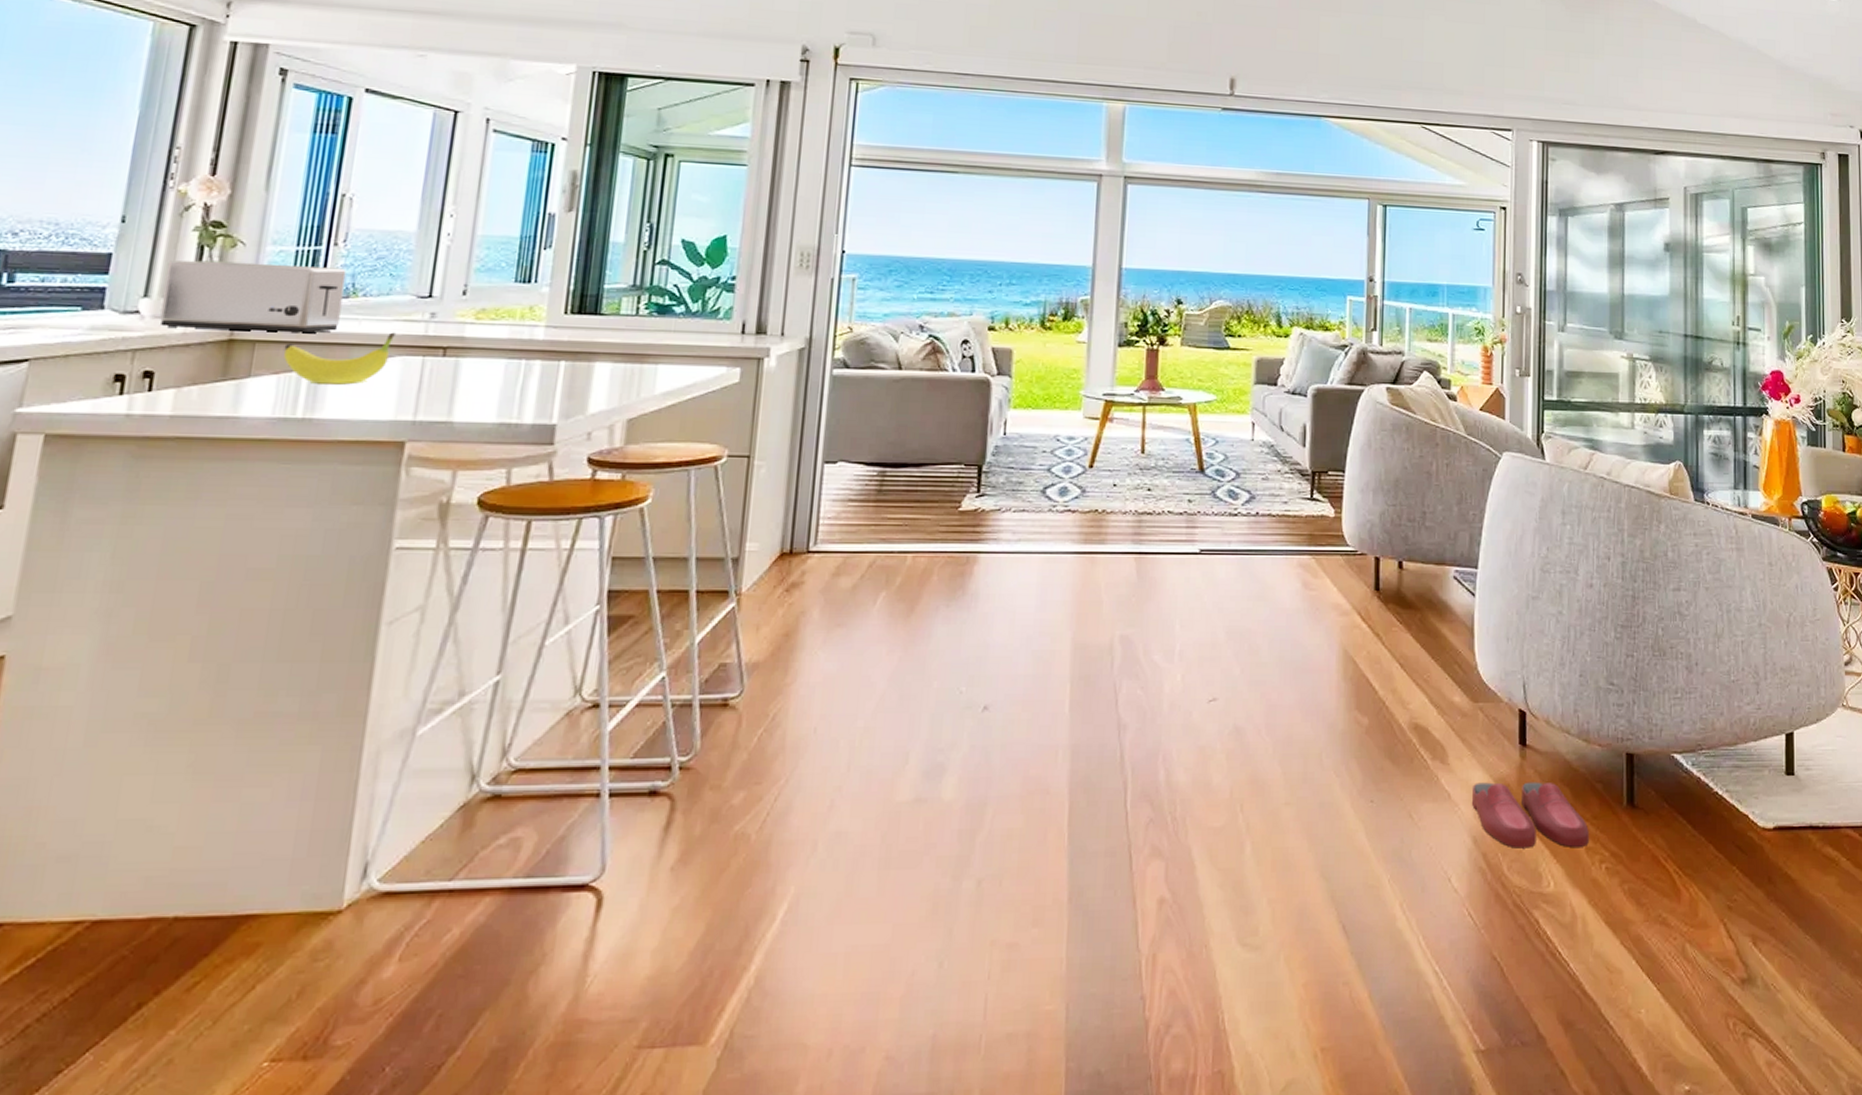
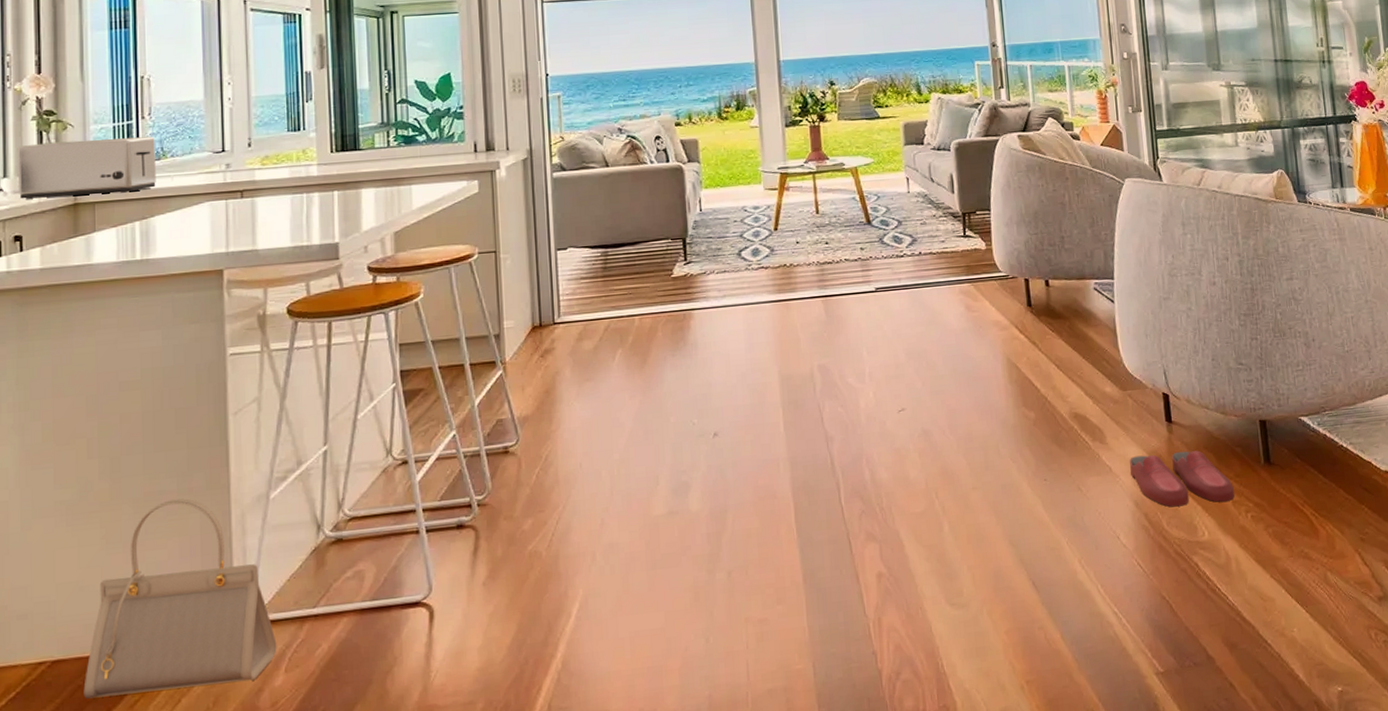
handbag: none [126,725,395,975] -> present [83,498,277,699]
fruit: present [283,332,397,386] -> none [117,183,202,232]

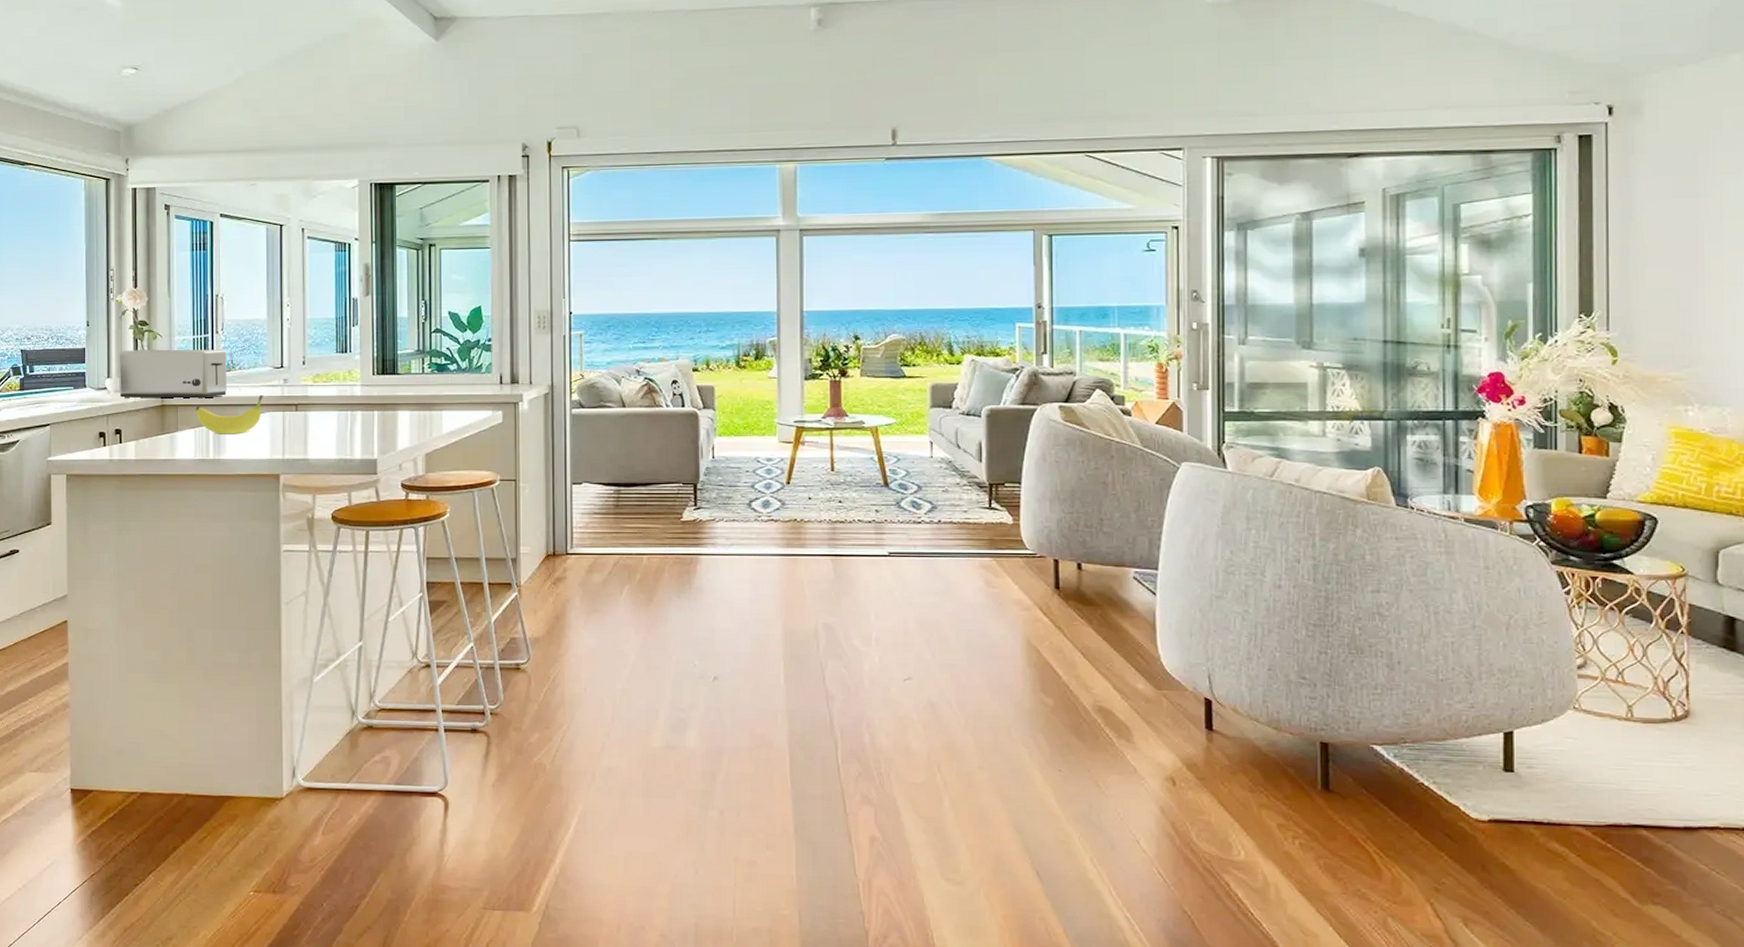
handbag: present [83,498,277,699] -> none [164,671,316,837]
fruit: none [117,183,202,232] -> present [195,395,264,435]
slippers: present [1130,450,1235,507] -> none [1159,760,1281,823]

